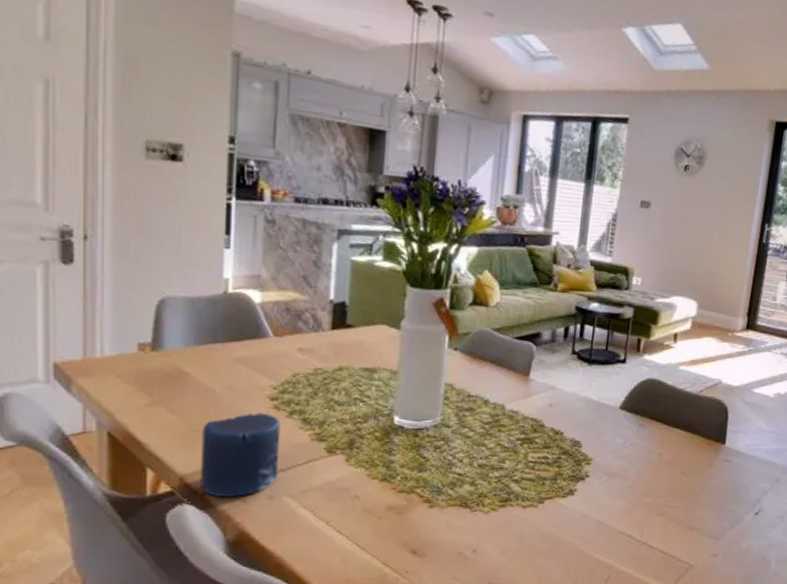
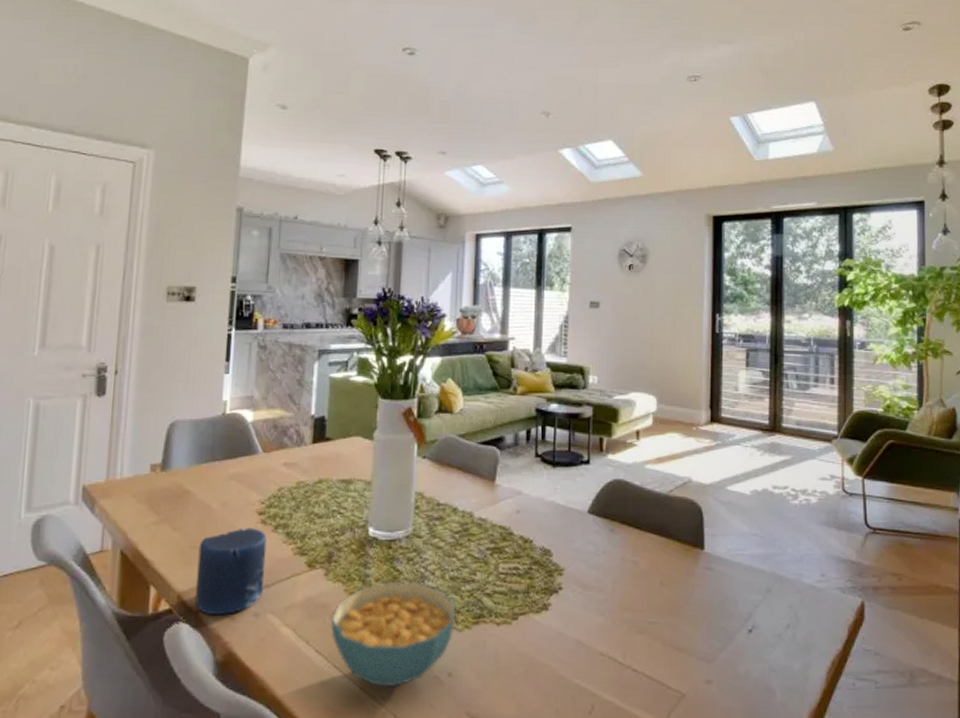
cereal bowl: none [352,467,483,563] -> present [330,581,456,688]

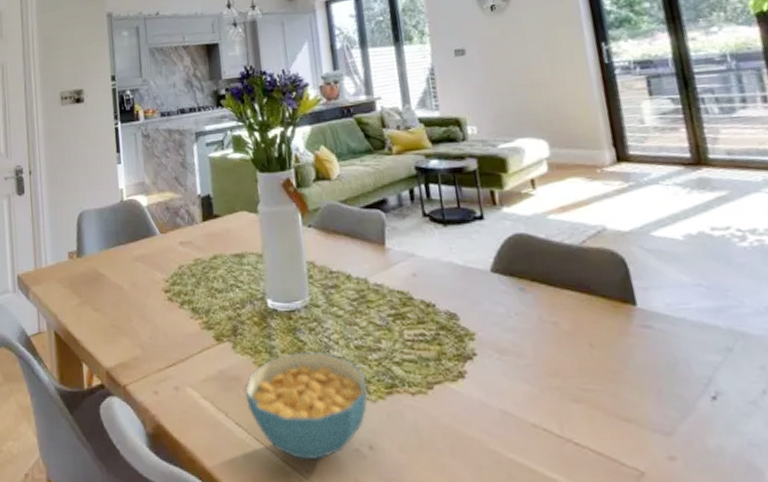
candle: present [195,527,267,614] -> none [118,305,179,388]

